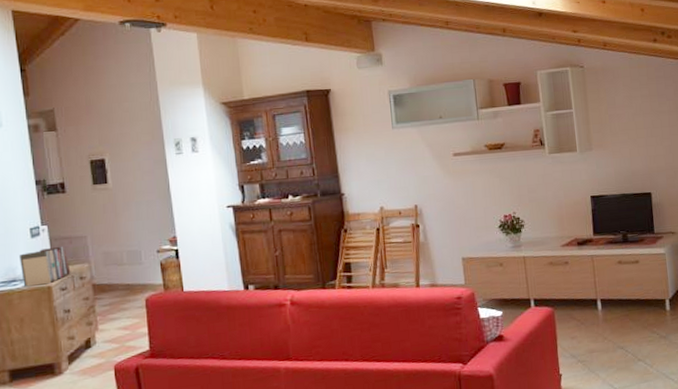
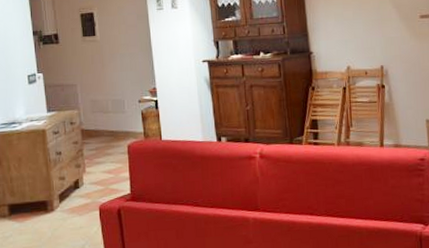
books: present [18,246,71,287] -> none [18,92,63,129]

